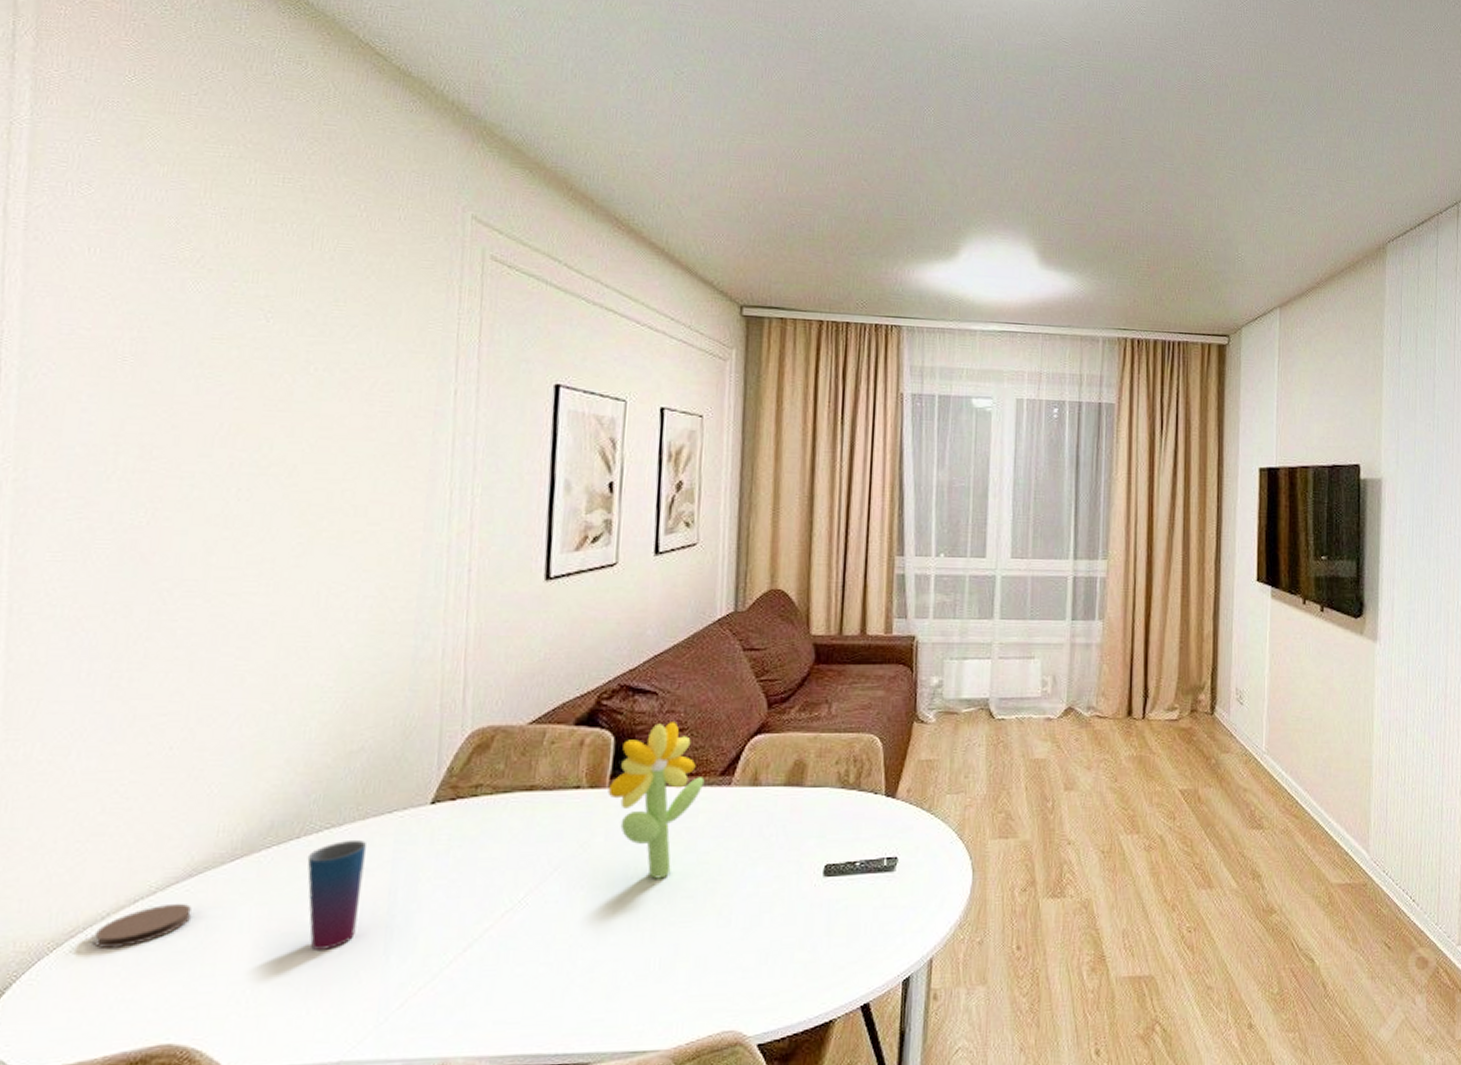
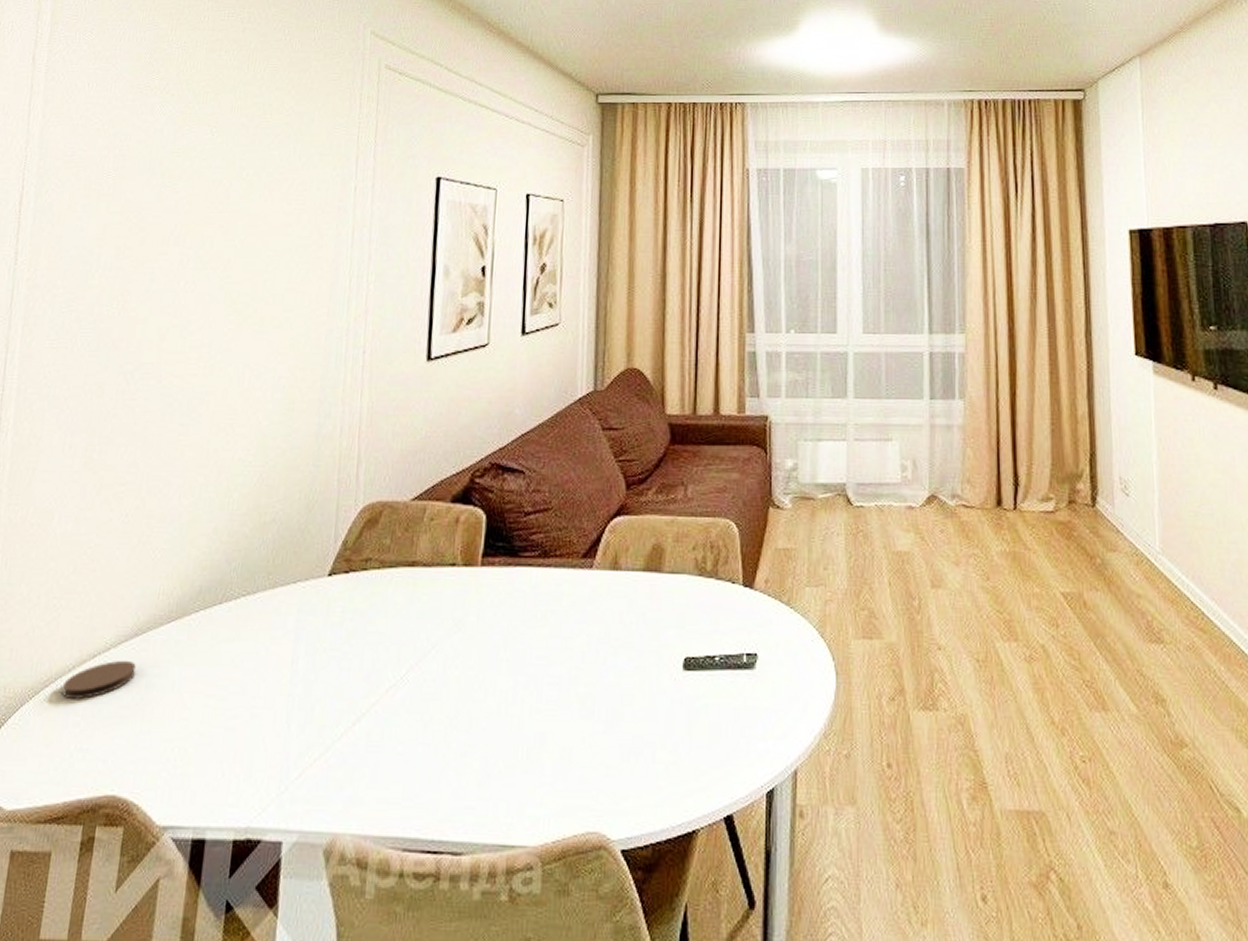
cup: present [307,839,366,950] -> none [227,607,274,714]
flower: present [608,722,705,879] -> none [480,501,568,663]

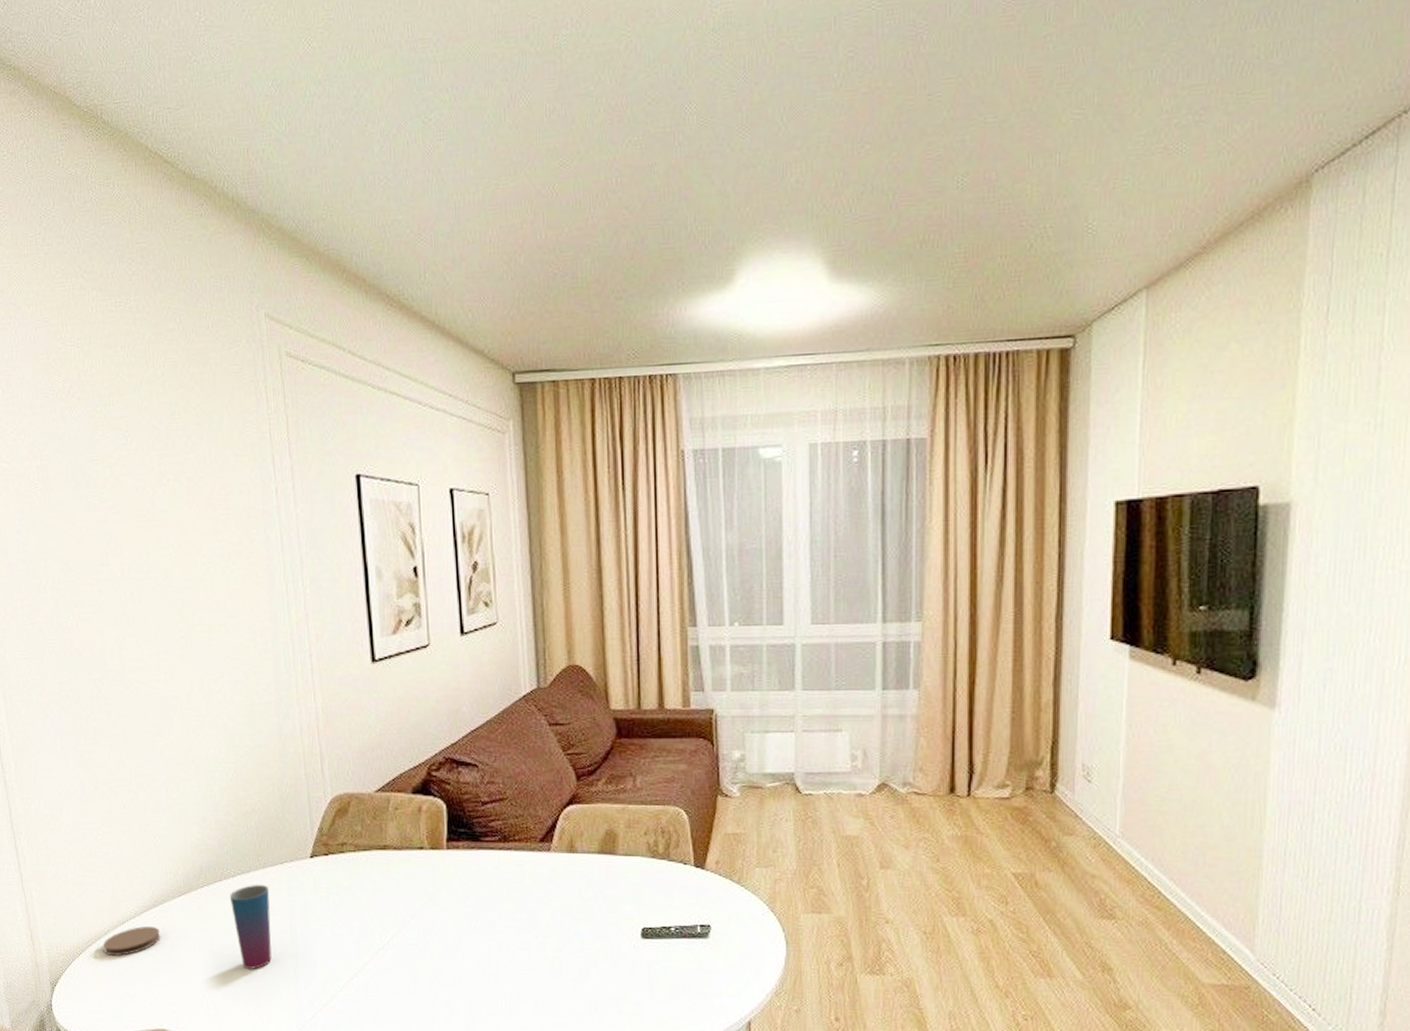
cup: none [227,607,274,714] -> present [229,884,272,969]

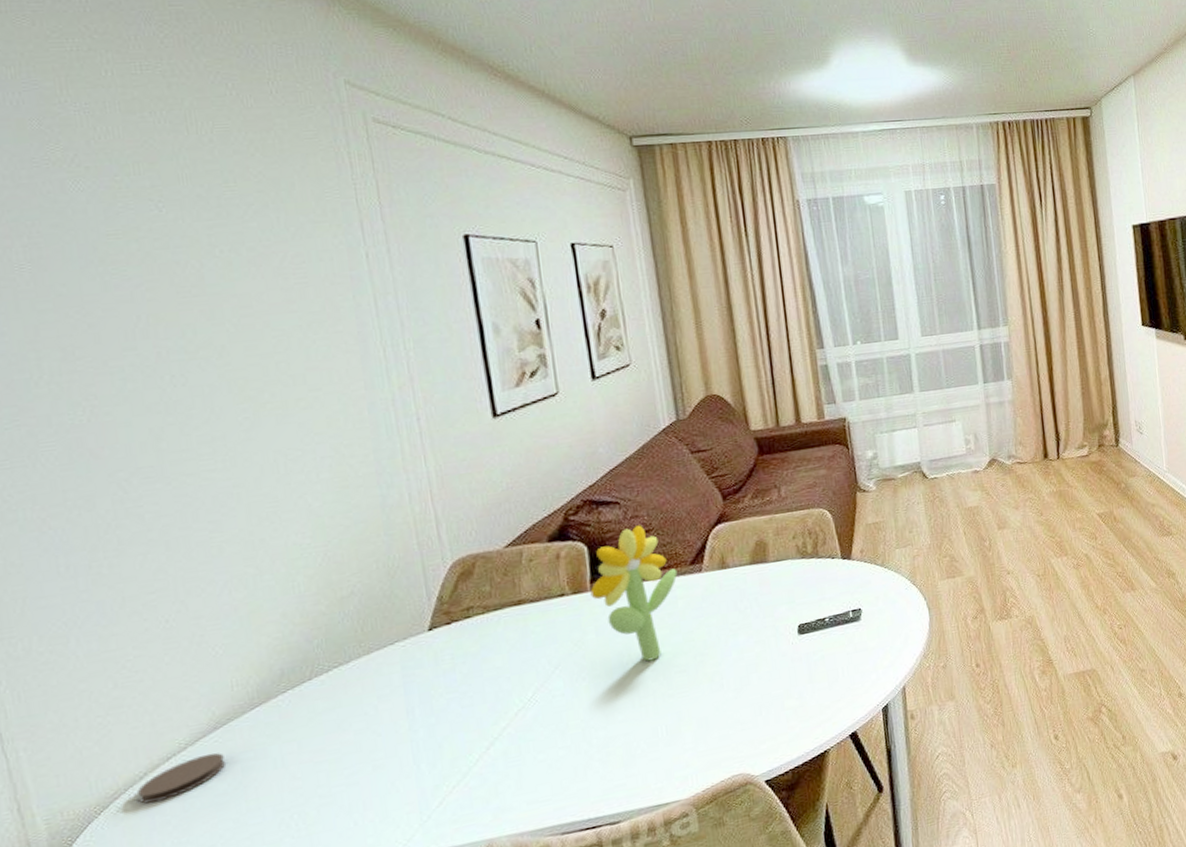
cup: present [229,884,272,969] -> none [323,672,384,772]
flower: none [446,792,527,931] -> present [590,525,678,661]

